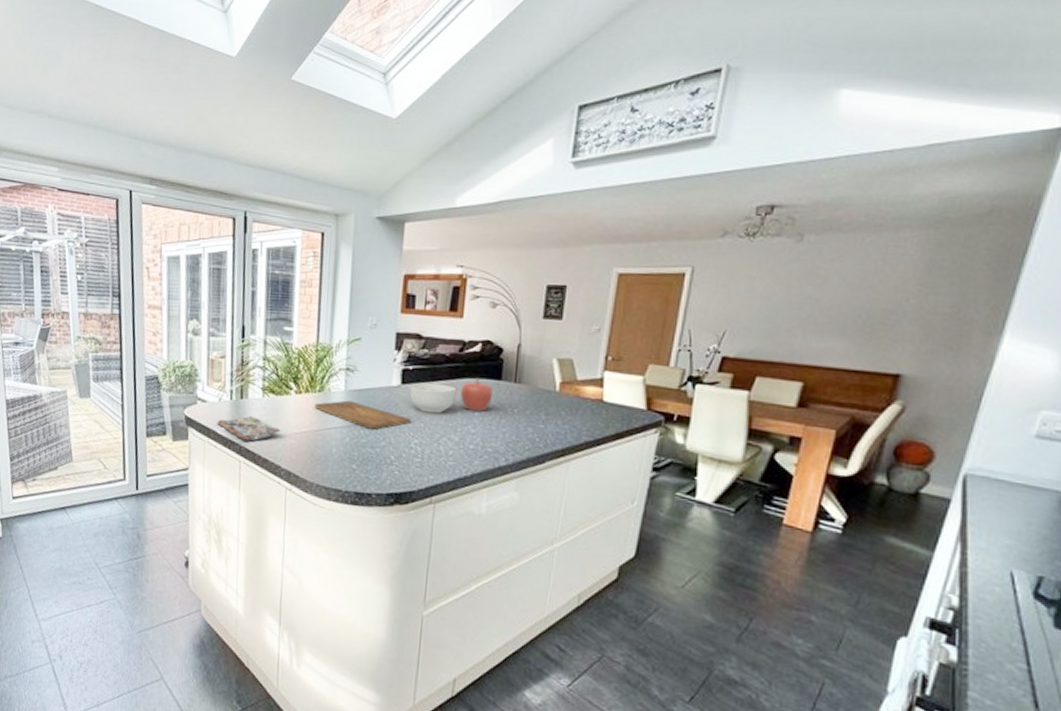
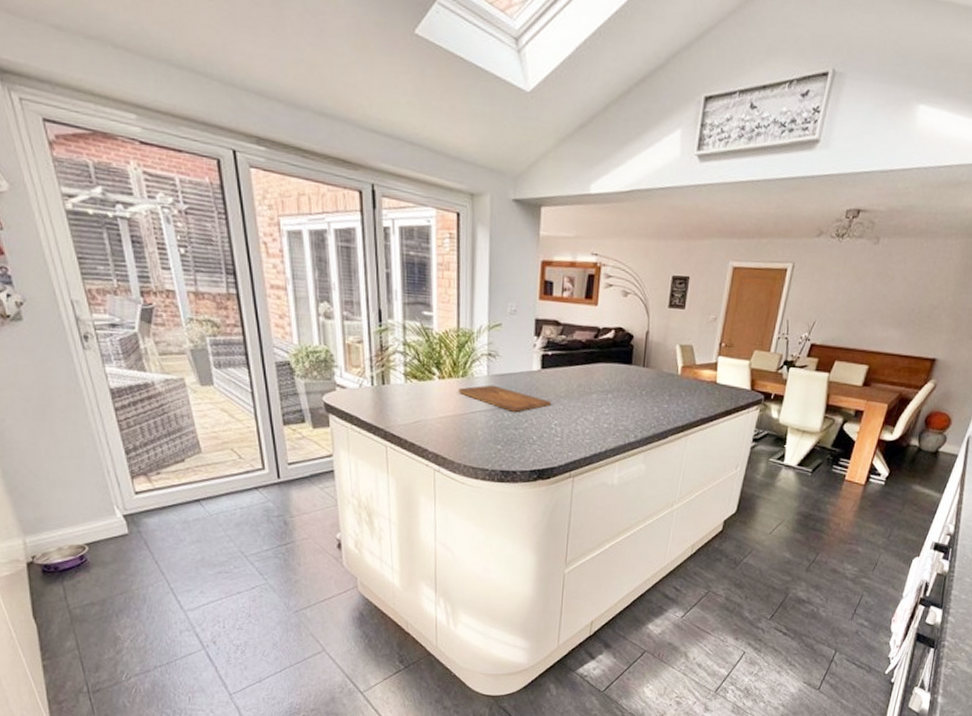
magazine: present [217,415,281,443] -> none [359,401,426,428]
bowl: present [409,382,458,414] -> none [548,367,593,396]
fruit: present [460,377,494,411] -> none [595,362,625,393]

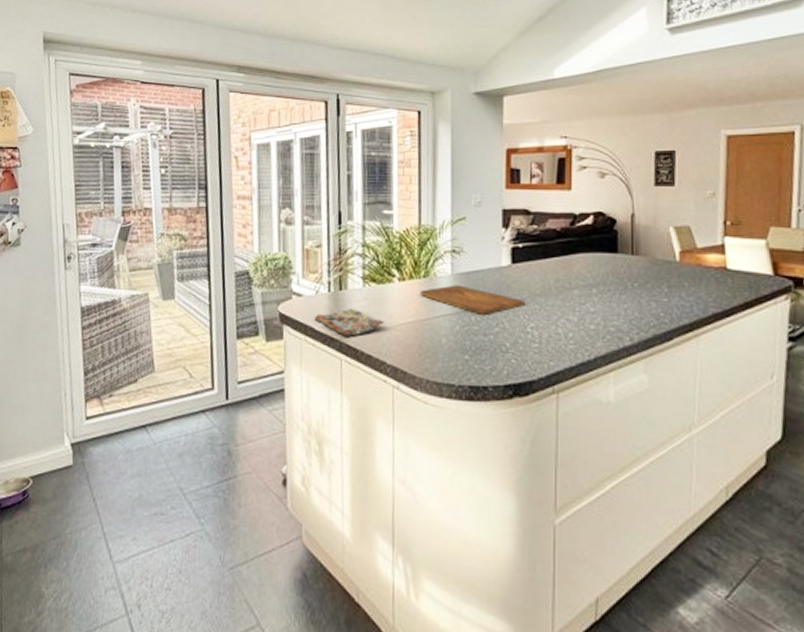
magazine: none [359,401,426,428] -> present [314,308,384,338]

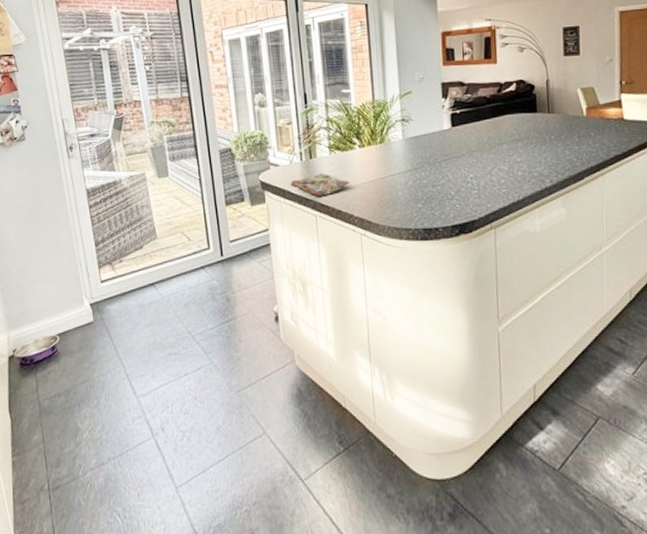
cutting board: present [420,285,525,315] -> none [377,147,464,170]

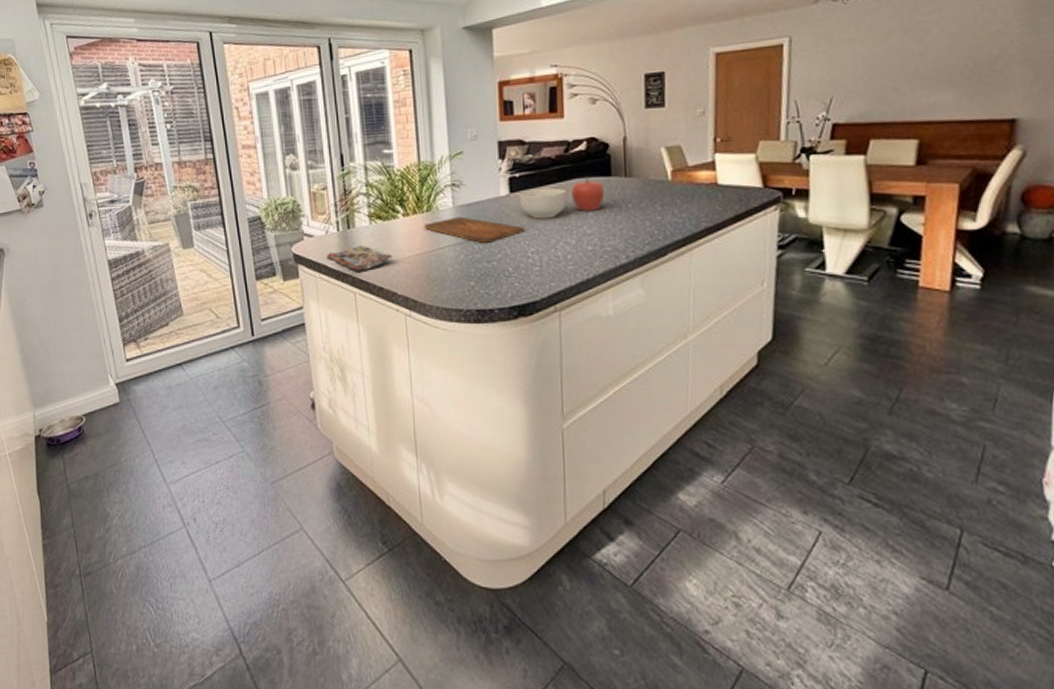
cutting board: none [377,147,464,170] -> present [424,216,525,243]
bowl: none [459,122,501,149] -> present [518,187,568,219]
fruit: none [503,113,532,142] -> present [571,176,605,211]

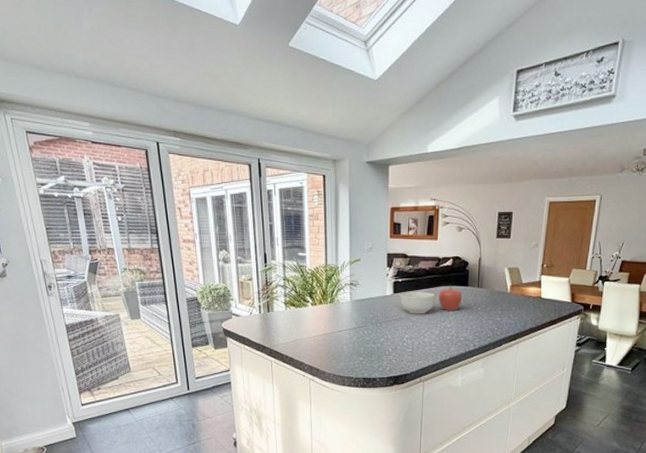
magazine: present [326,245,393,273] -> none [250,325,302,346]
cutting board: present [424,216,525,243] -> none [327,308,402,329]

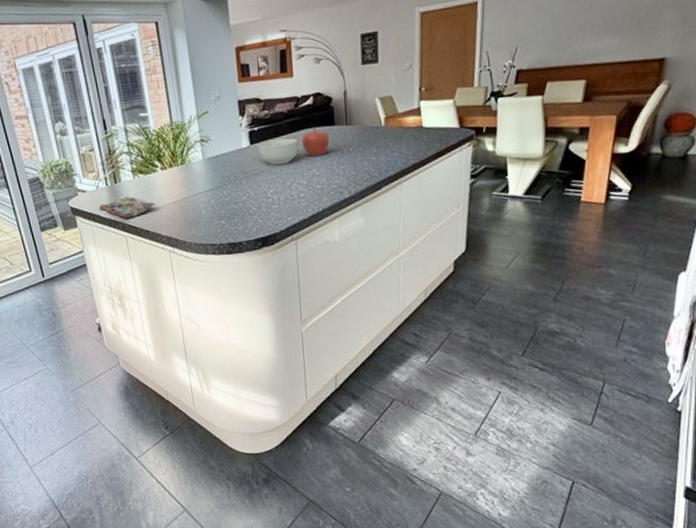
magazine: none [250,325,302,346] -> present [99,196,155,220]

